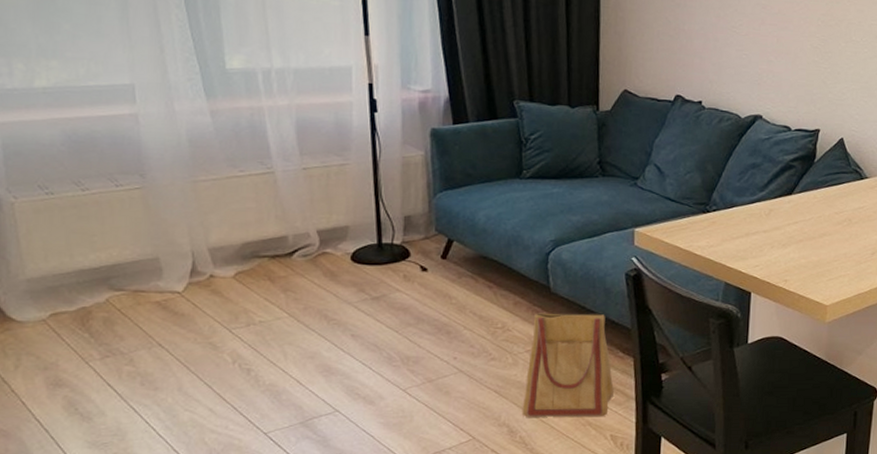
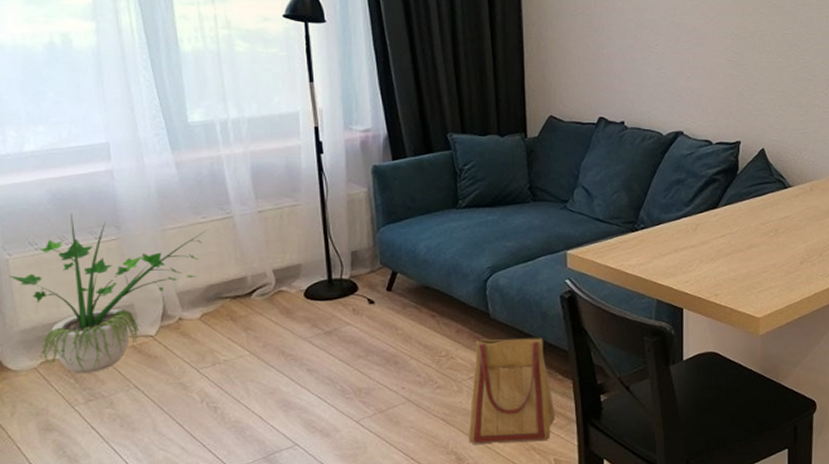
potted plant: none [14,157,243,328] -> present [8,213,206,374]

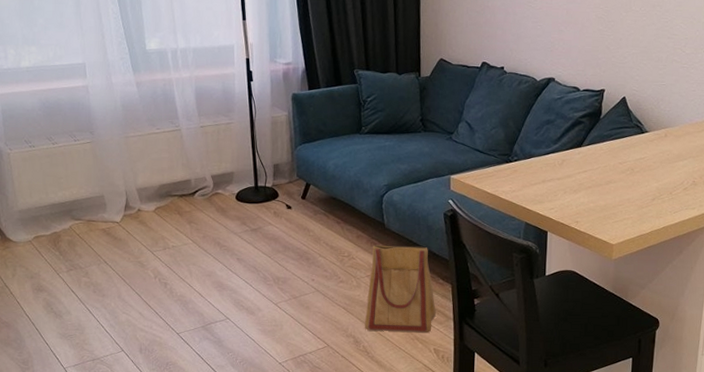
potted plant: present [8,213,206,374] -> none [10,119,160,248]

